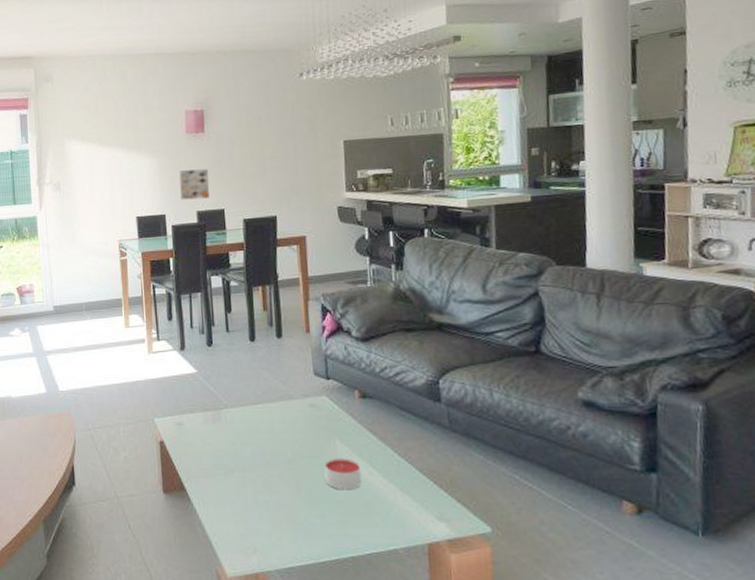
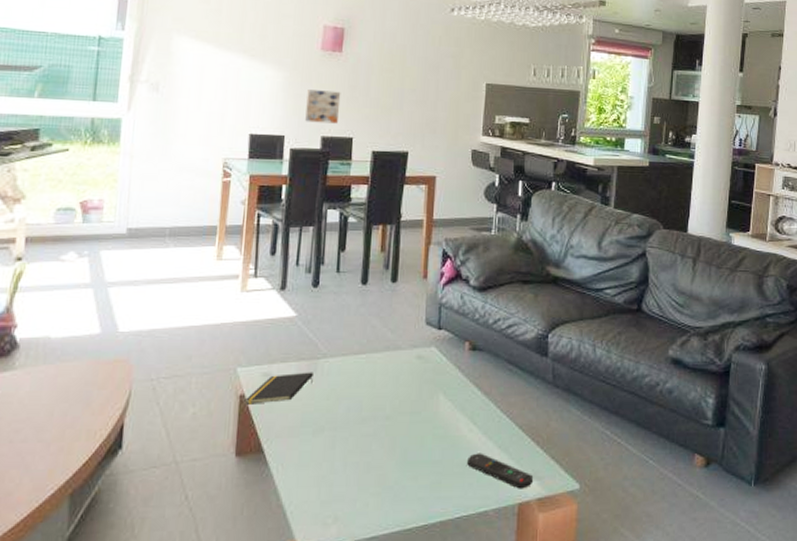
notepad: none [165,421,220,450] -> present [246,372,315,405]
candle: present [324,458,362,490] -> none [423,414,462,449]
remote control: none [371,494,441,530] -> present [467,453,534,489]

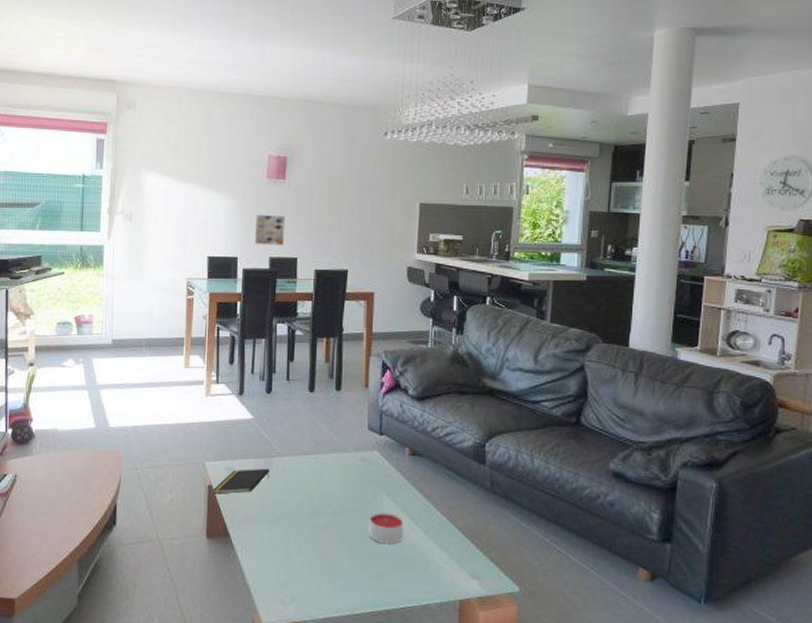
candle: none [423,414,462,449] -> present [369,513,404,545]
remote control: present [467,453,534,489] -> none [410,550,474,587]

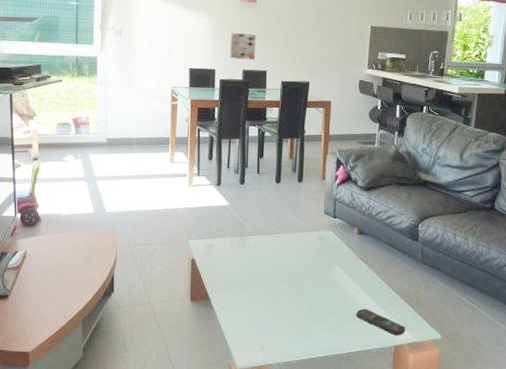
notepad: present [213,468,271,494] -> none [196,245,244,266]
candle: present [369,513,404,545] -> none [323,279,352,304]
remote control: none [410,550,474,587] -> present [356,308,406,336]

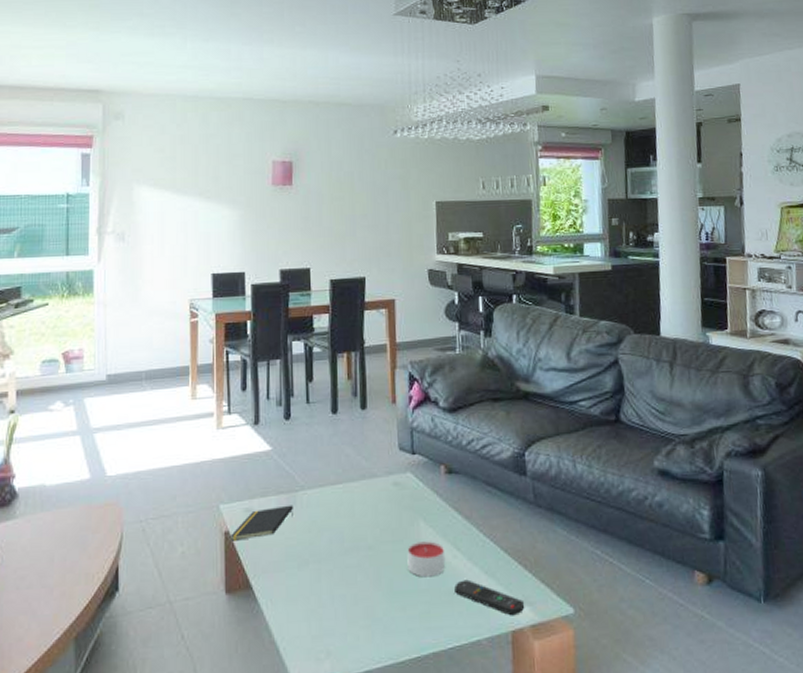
notepad: none [196,245,244,266] -> present [231,505,294,541]
wall art: present [230,33,257,60] -> none [263,224,295,257]
candle: none [323,279,352,304] -> present [407,541,446,578]

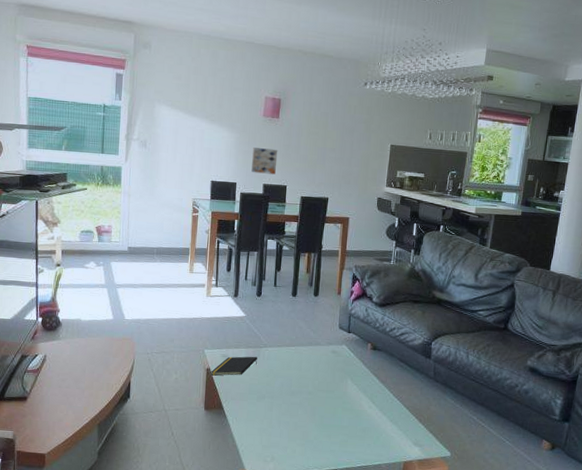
wall art: none [263,224,295,257] -> present [251,147,278,175]
candle: present [407,541,446,578] -> none [335,393,364,419]
remote control: present [454,579,525,616] -> none [367,423,416,452]

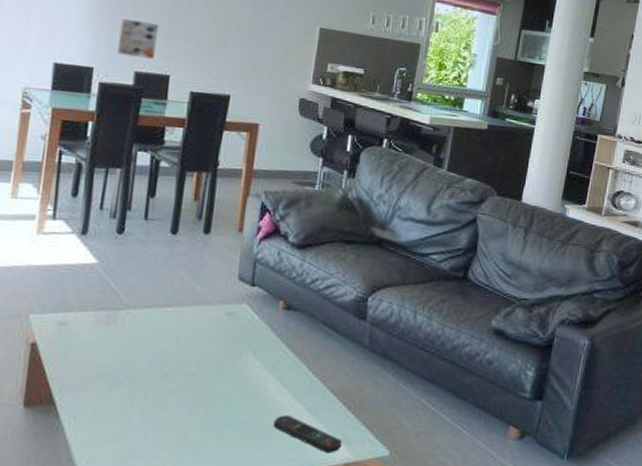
notepad: present [211,356,258,376] -> none [37,322,115,354]
remote control: none [367,423,416,452] -> present [274,415,343,453]

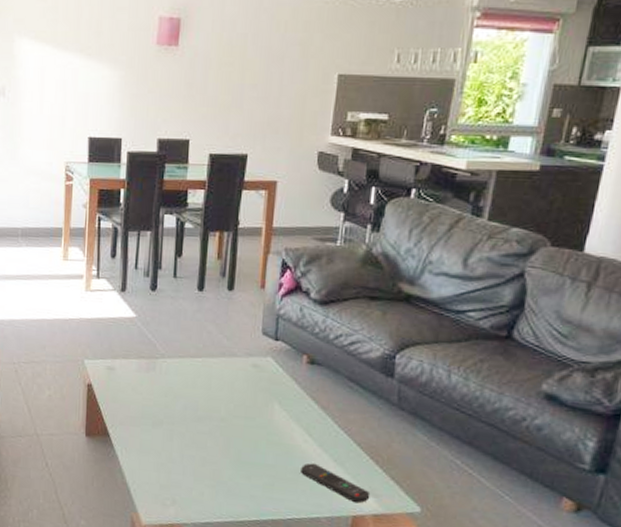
wall art: present [117,19,159,59] -> none [141,89,177,125]

